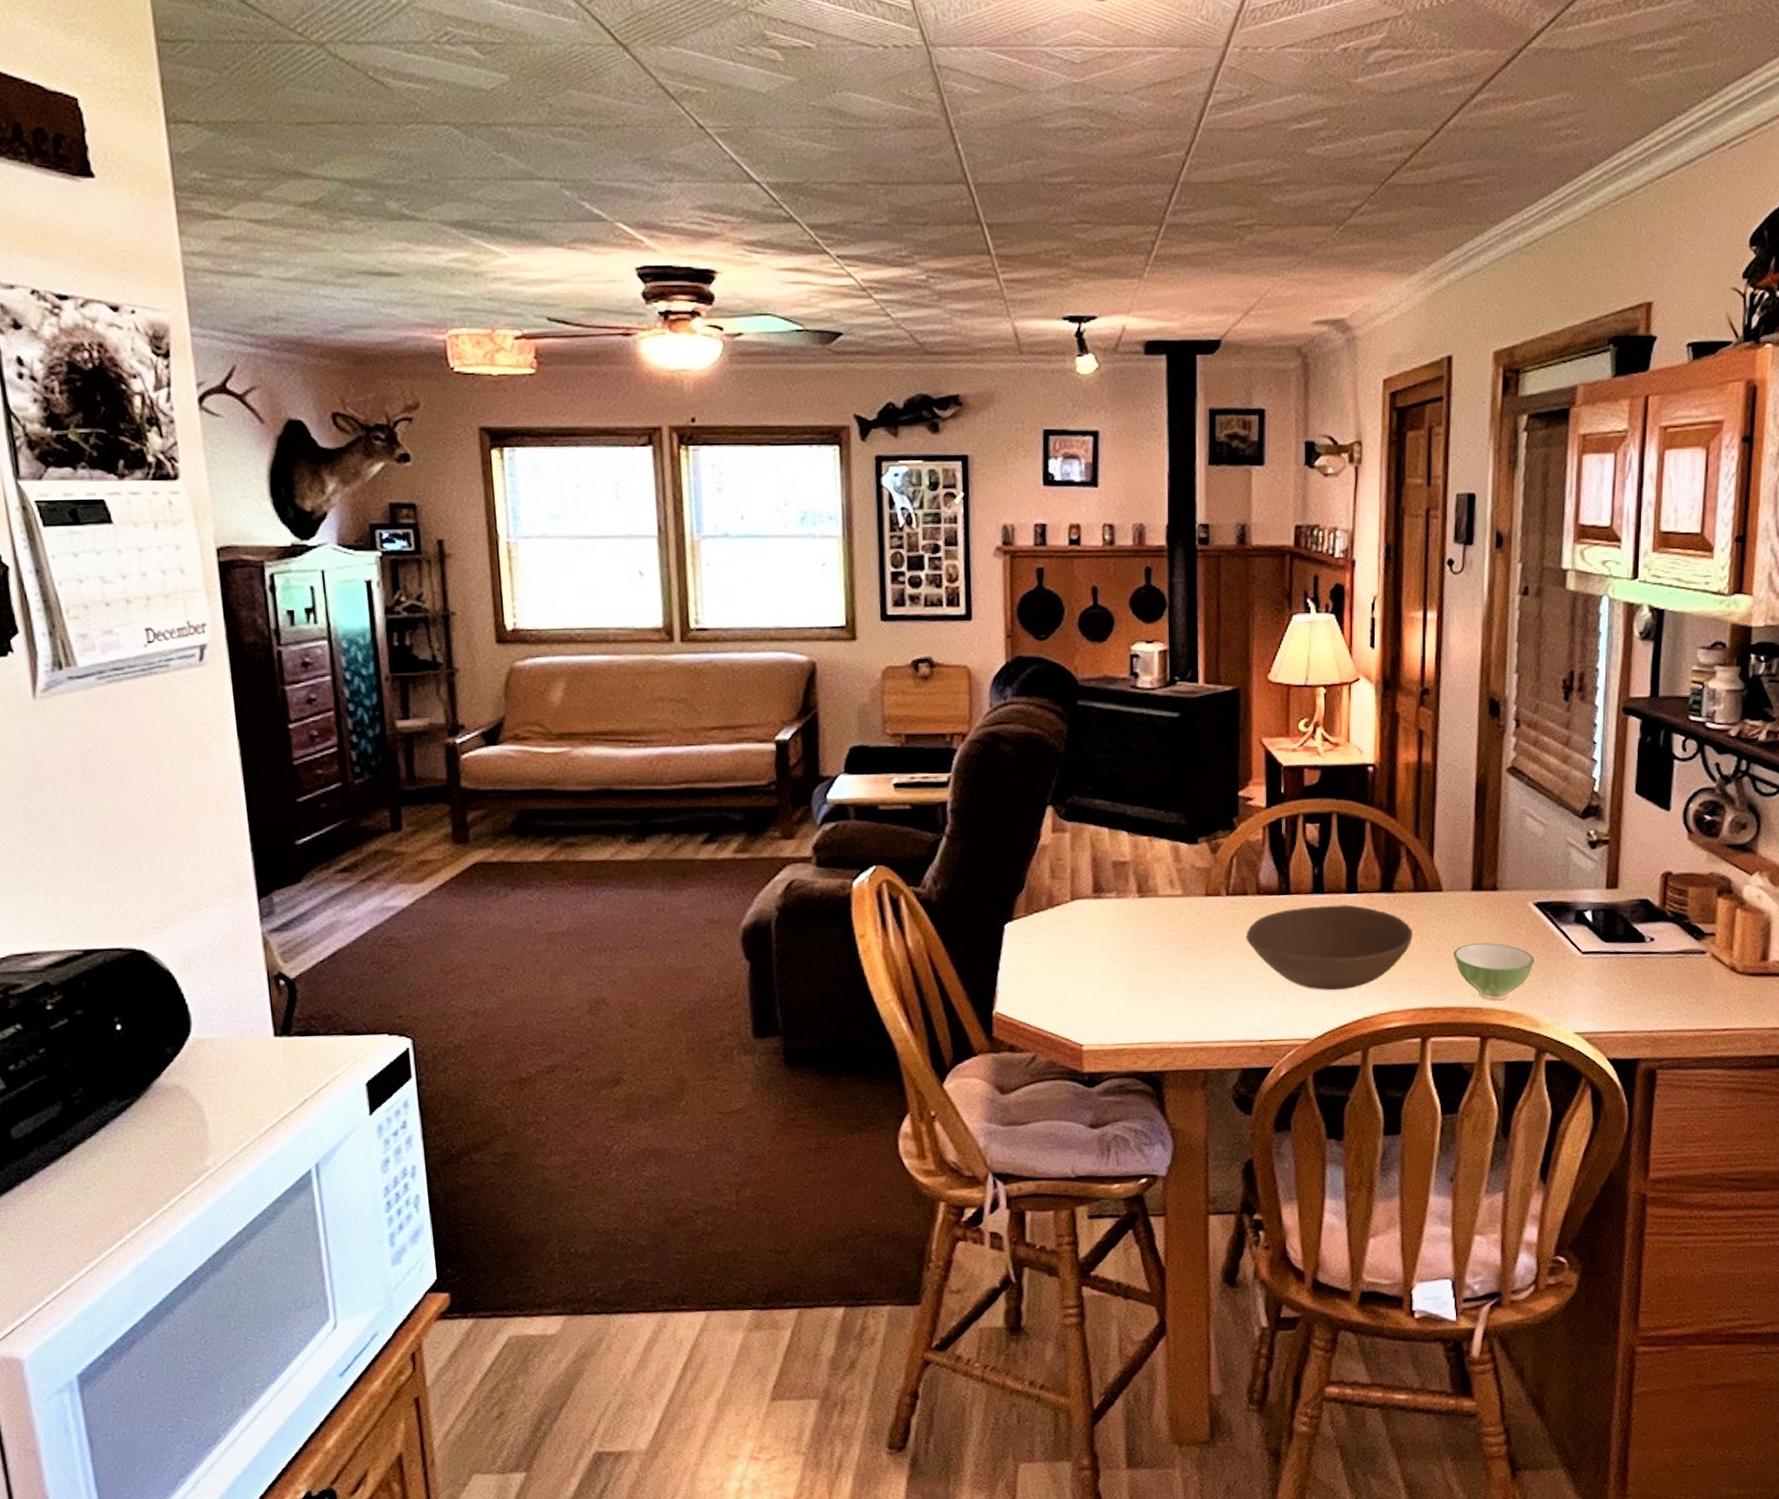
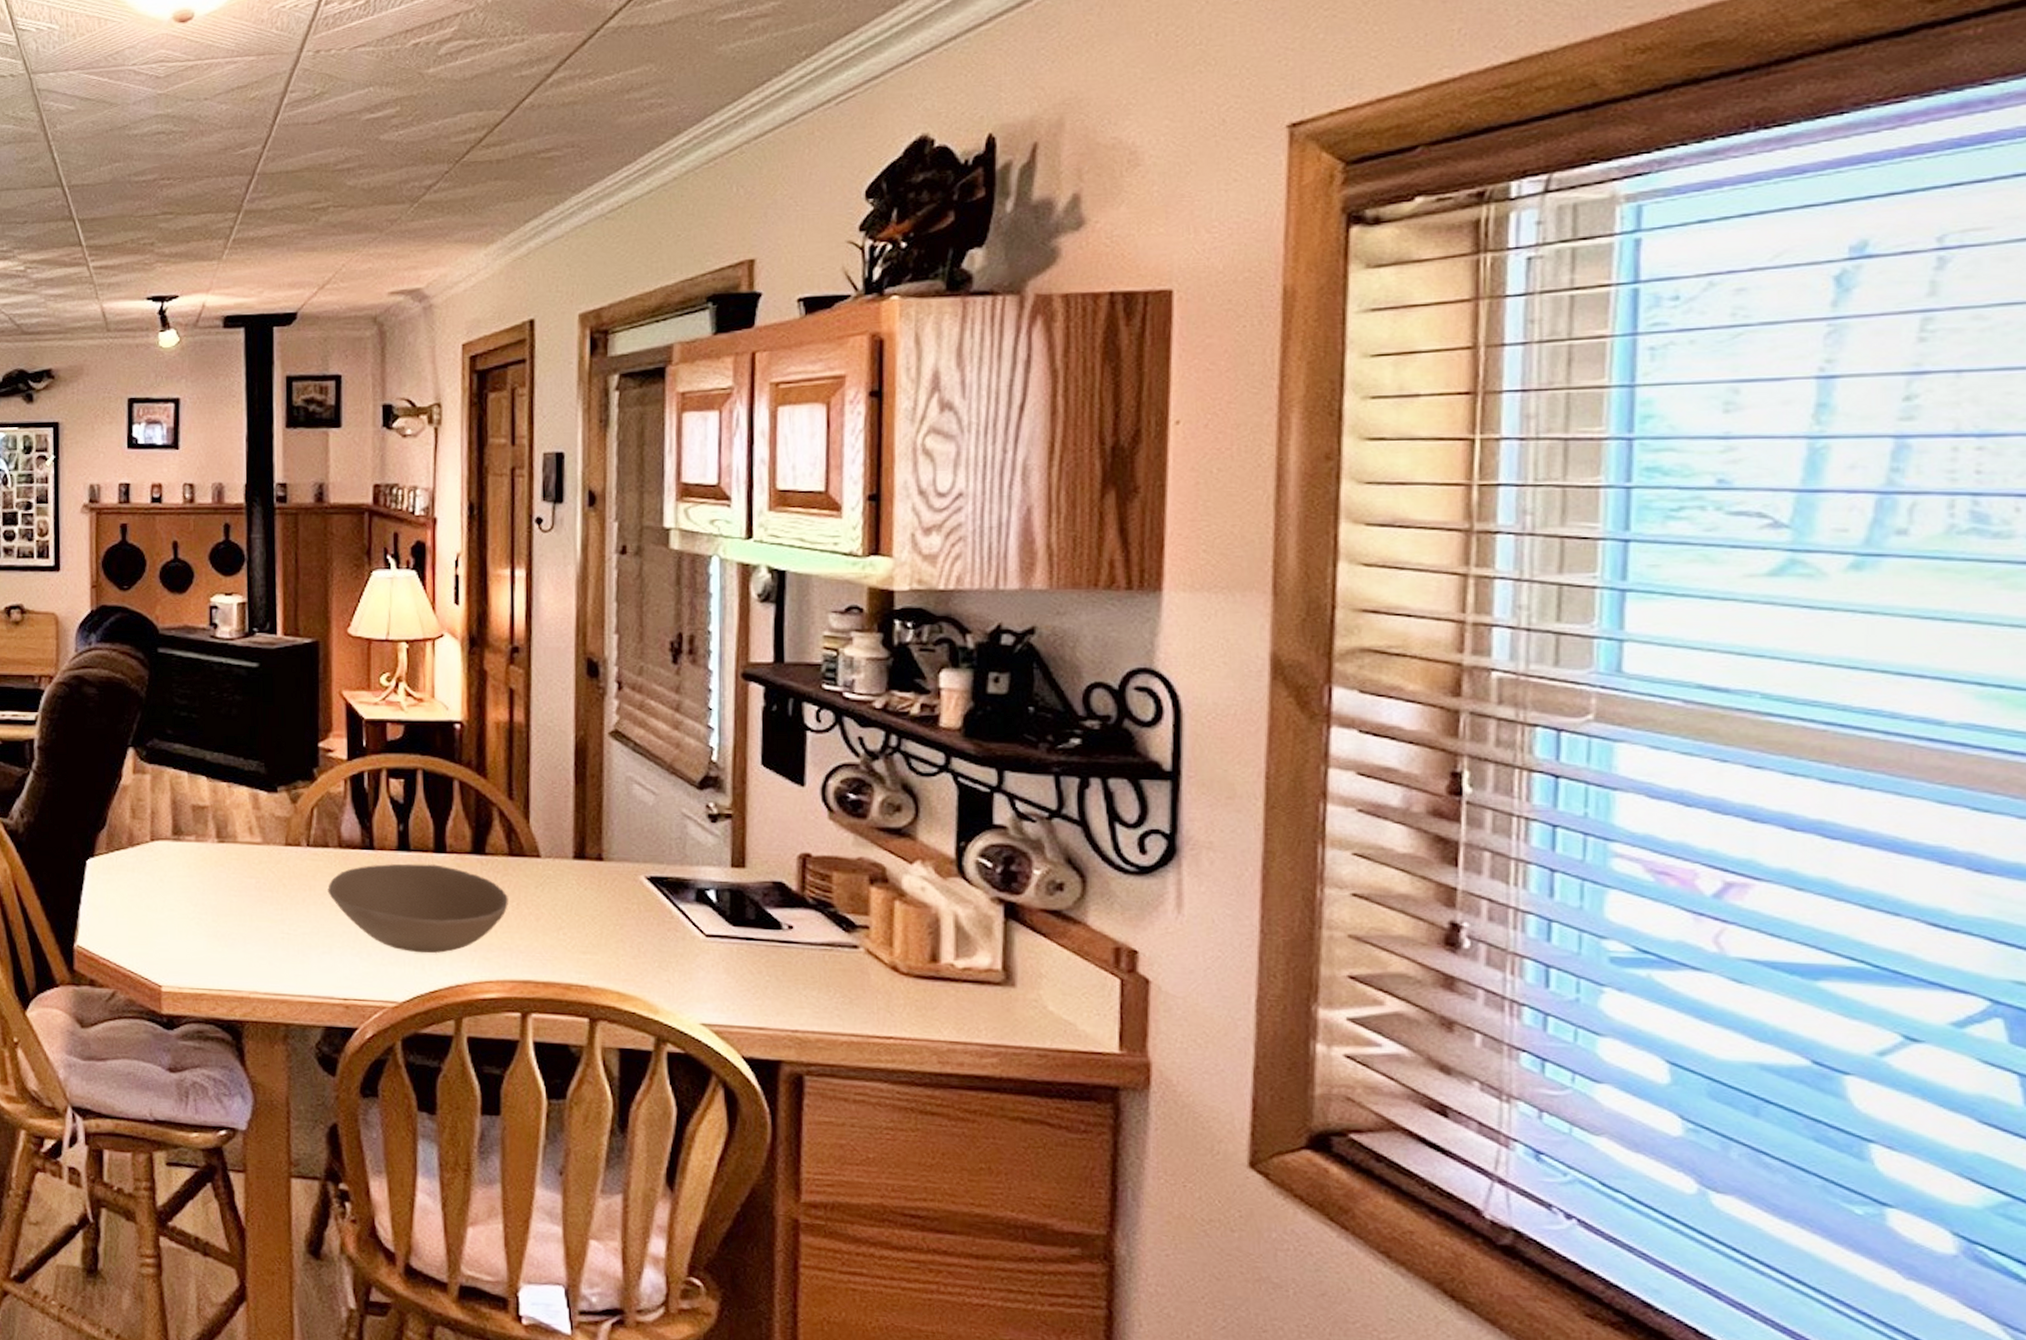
bowl: present [1453,943,1534,1001] -> none [554,916,649,981]

